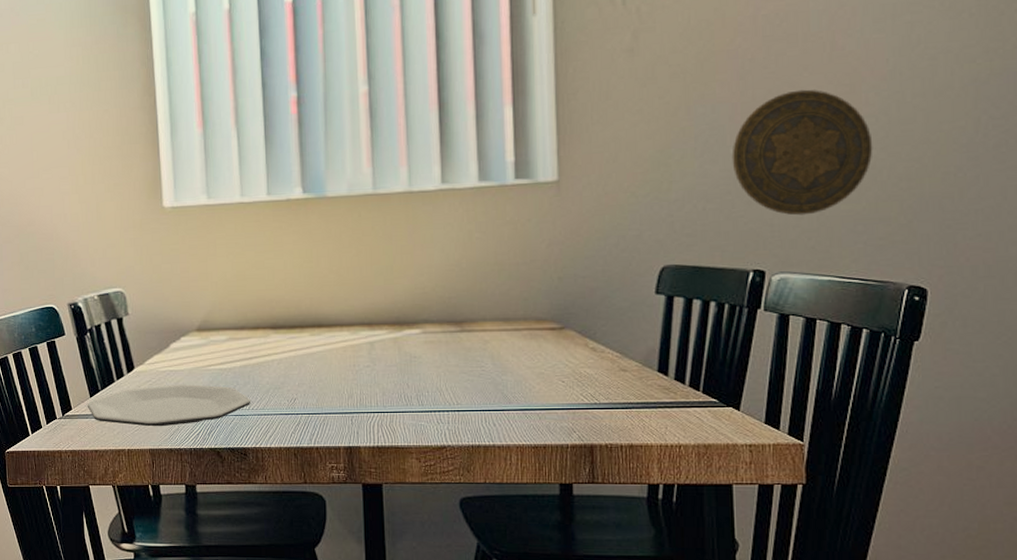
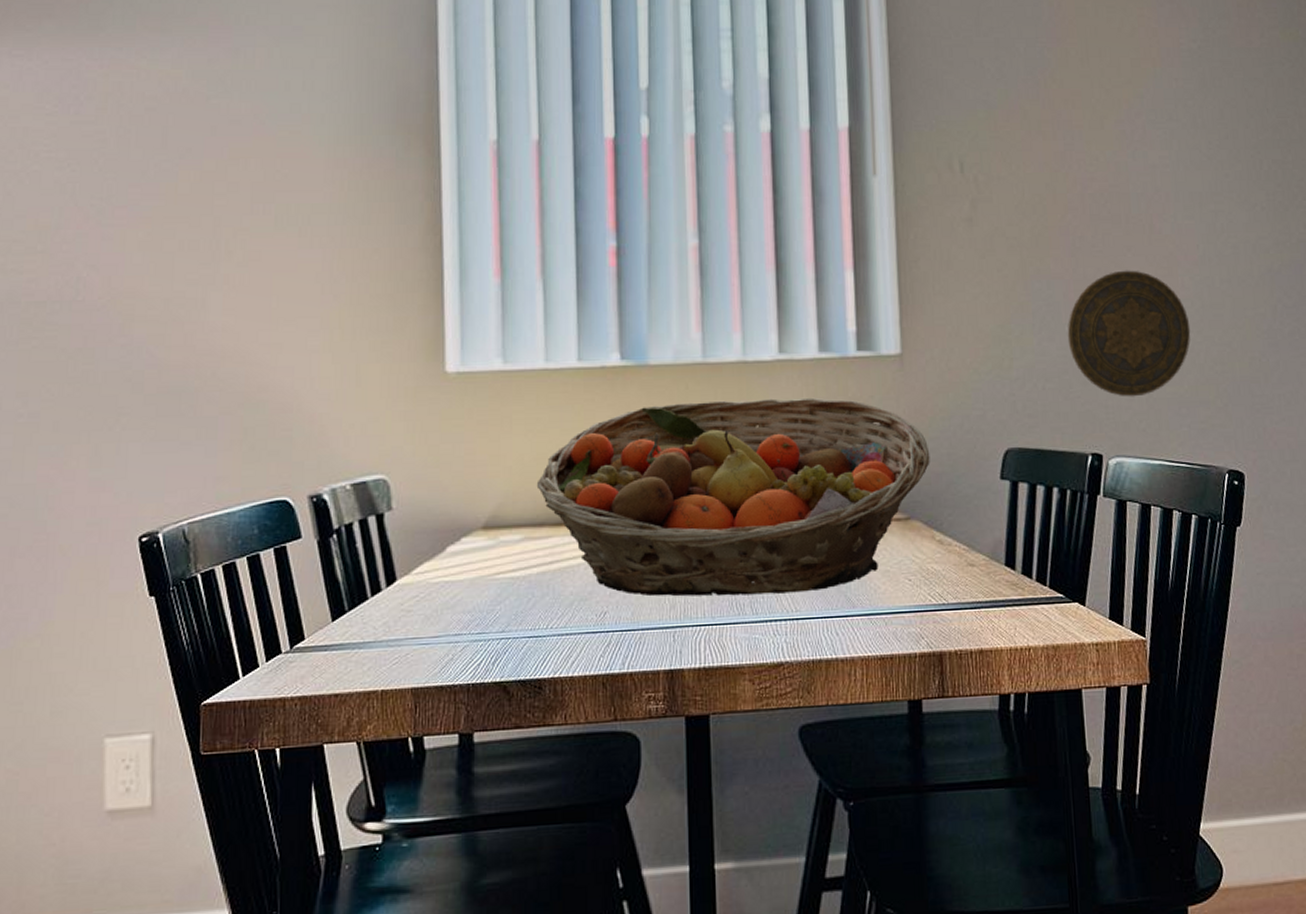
plate: present [87,383,252,427] -> none [327,598,550,658]
fruit basket: none [237,222,585,389] -> present [536,397,930,597]

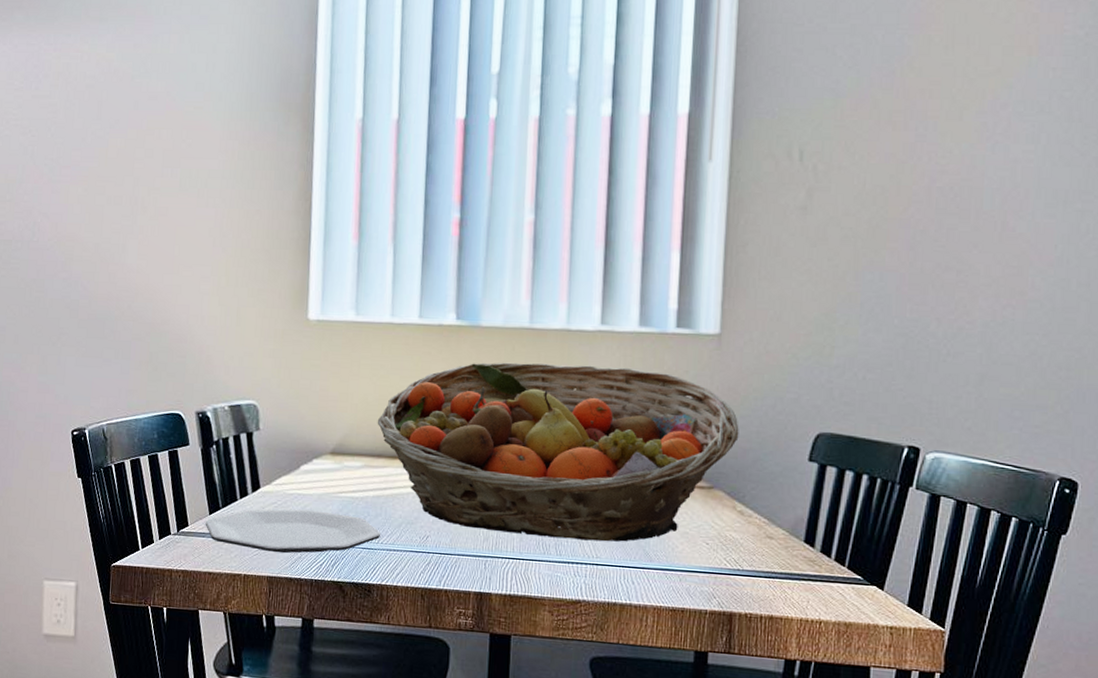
plate: none [327,598,550,658] -> present [205,508,381,554]
decorative plate: present [1067,270,1191,397] -> none [895,266,1036,395]

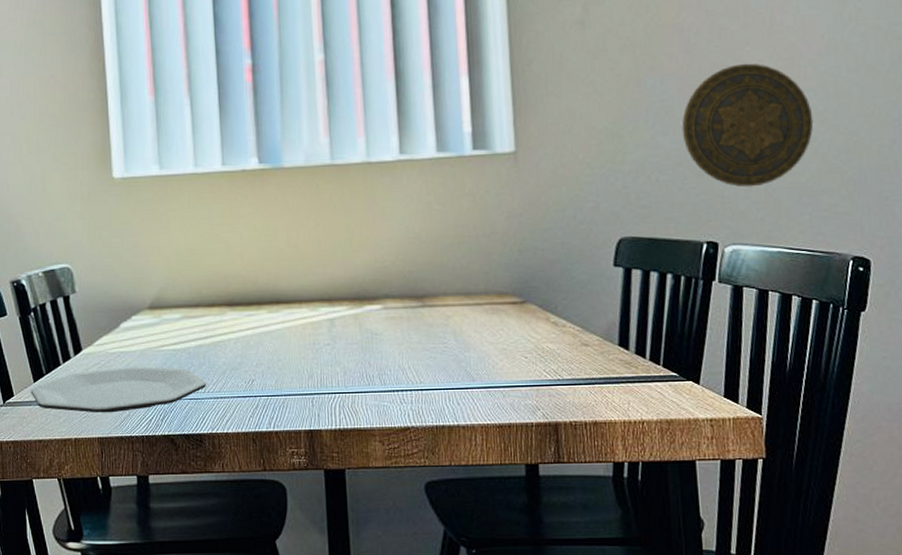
fruit basket: present [377,362,739,542] -> none [191,193,545,368]
decorative plate: none [895,266,1036,395] -> present [681,63,814,187]

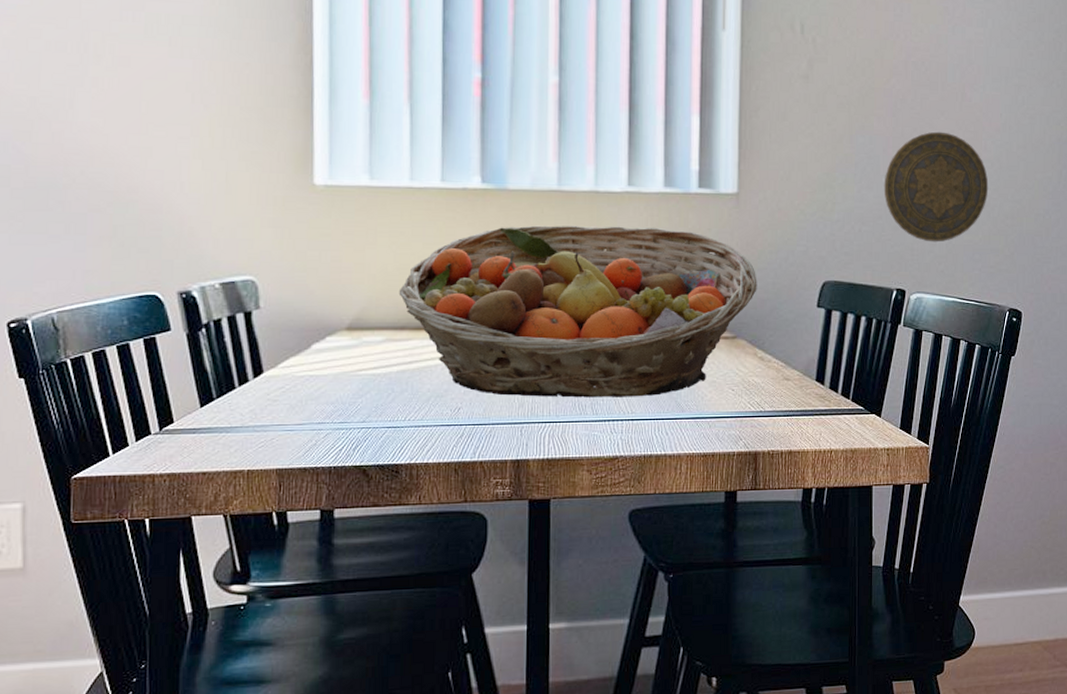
plate: present [30,366,207,413] -> none [195,391,408,442]
fruit basket: none [191,193,545,368] -> present [398,225,757,398]

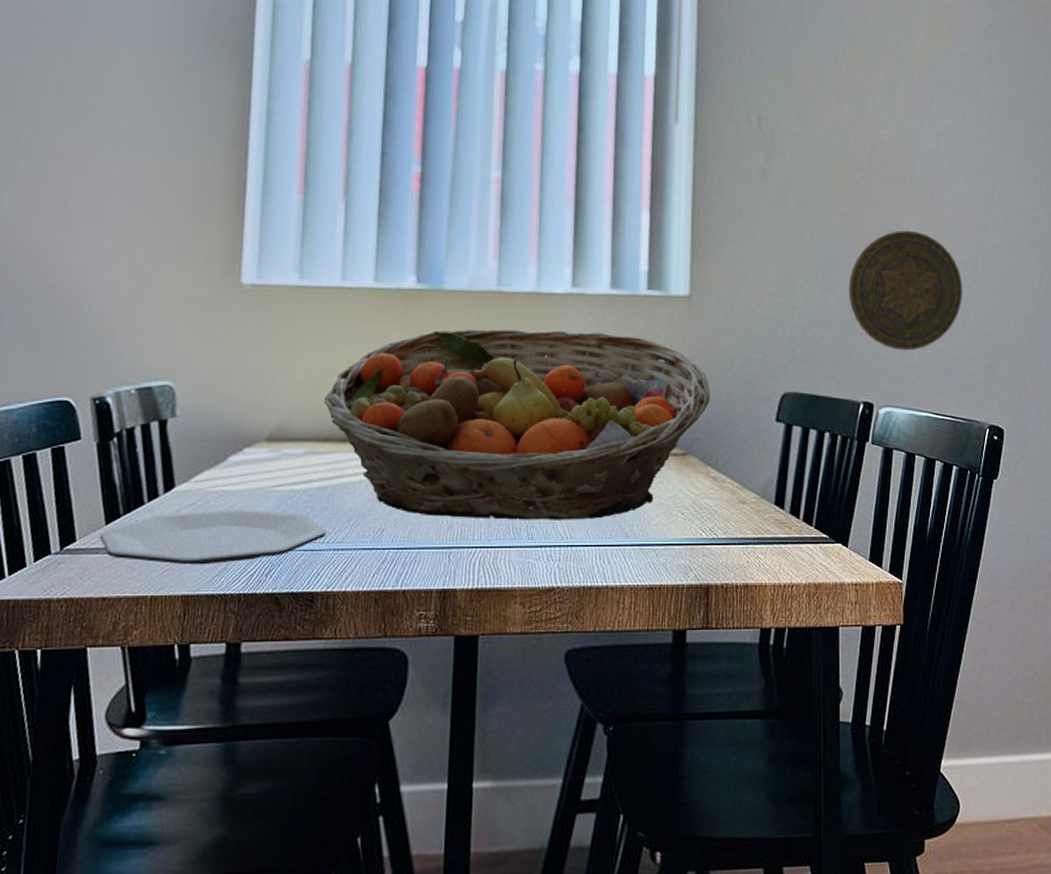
plate: none [195,391,408,442] -> present [99,508,328,565]

